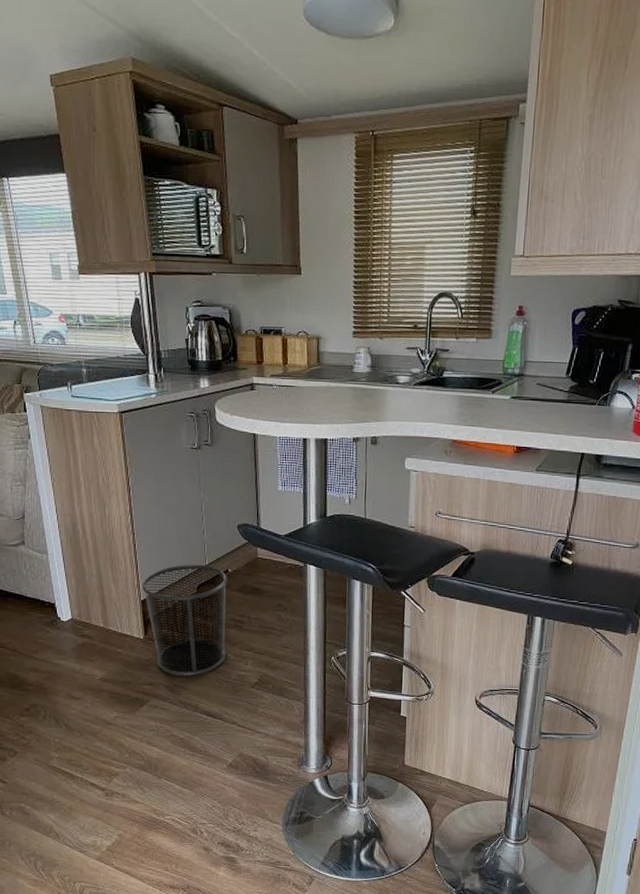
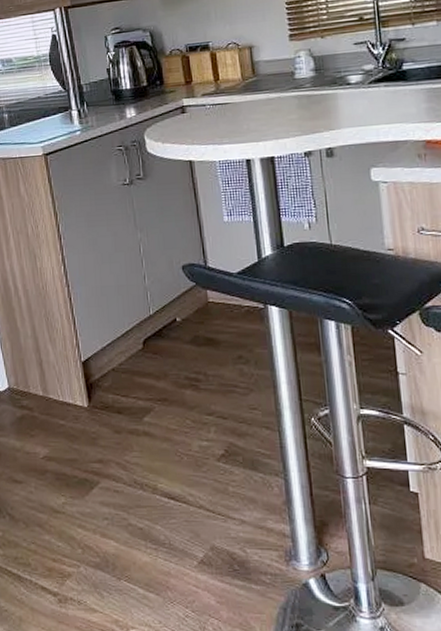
waste bin: present [142,564,228,676] -> none [82,315,184,449]

